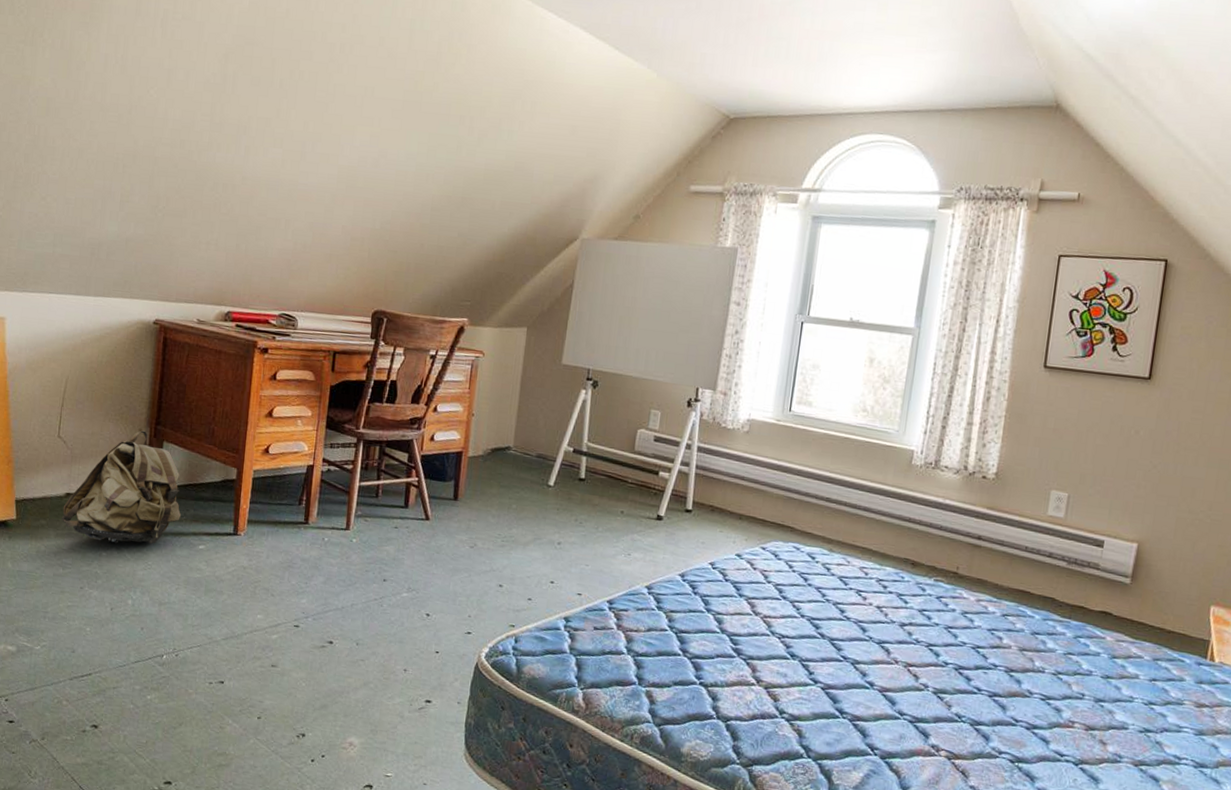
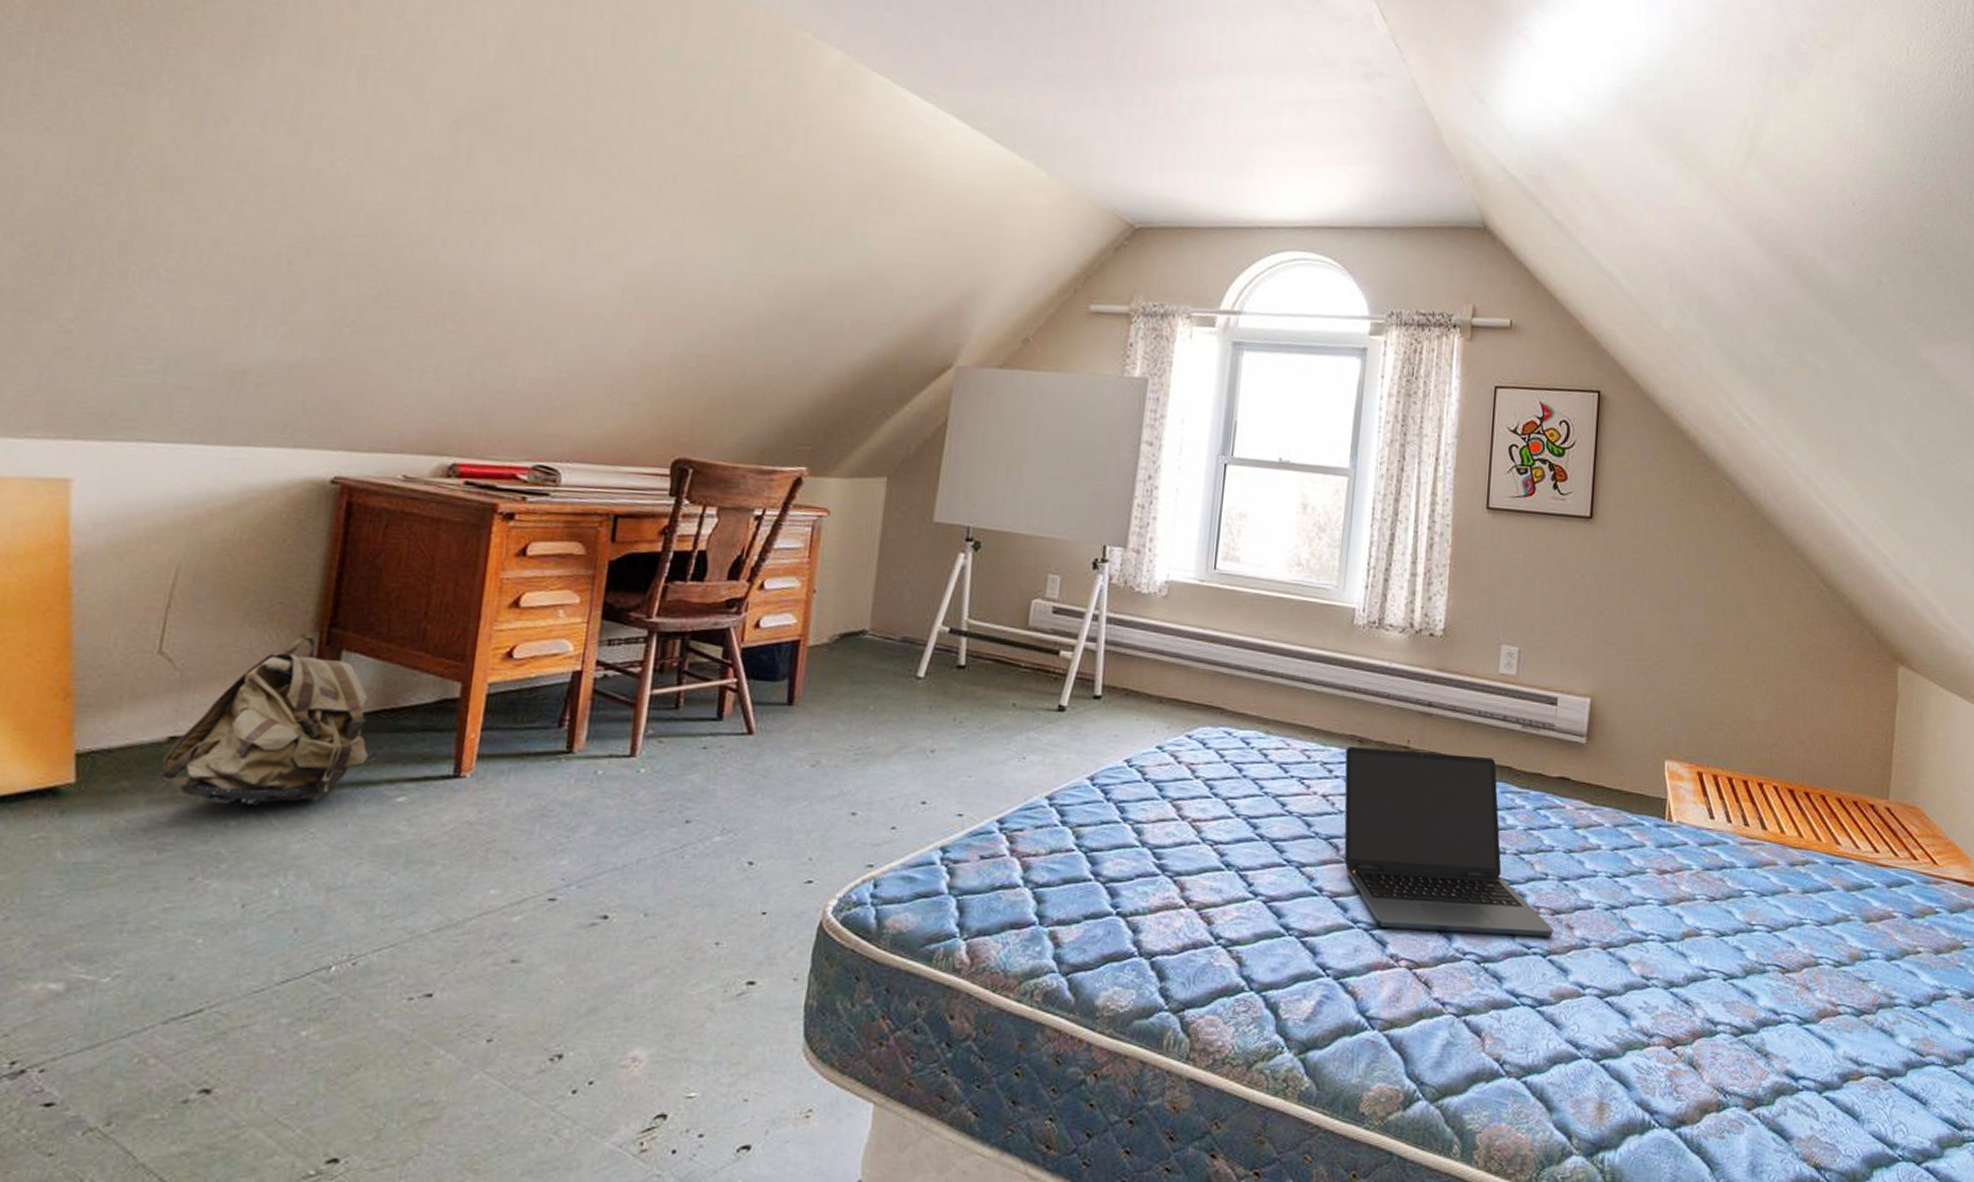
laptop: none [894,567,1087,749] -> present [1344,745,1554,937]

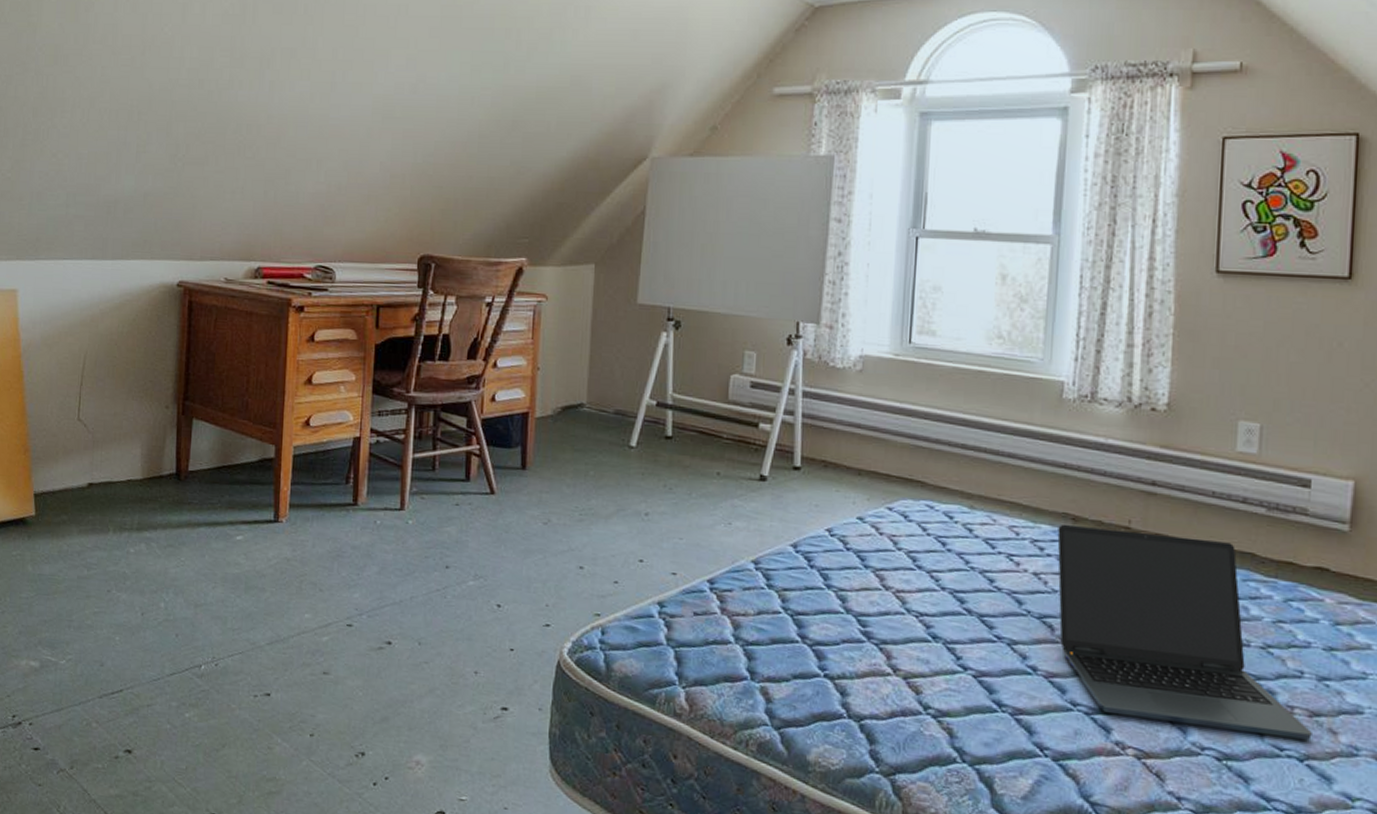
backpack: present [158,636,369,809] -> none [84,407,216,540]

